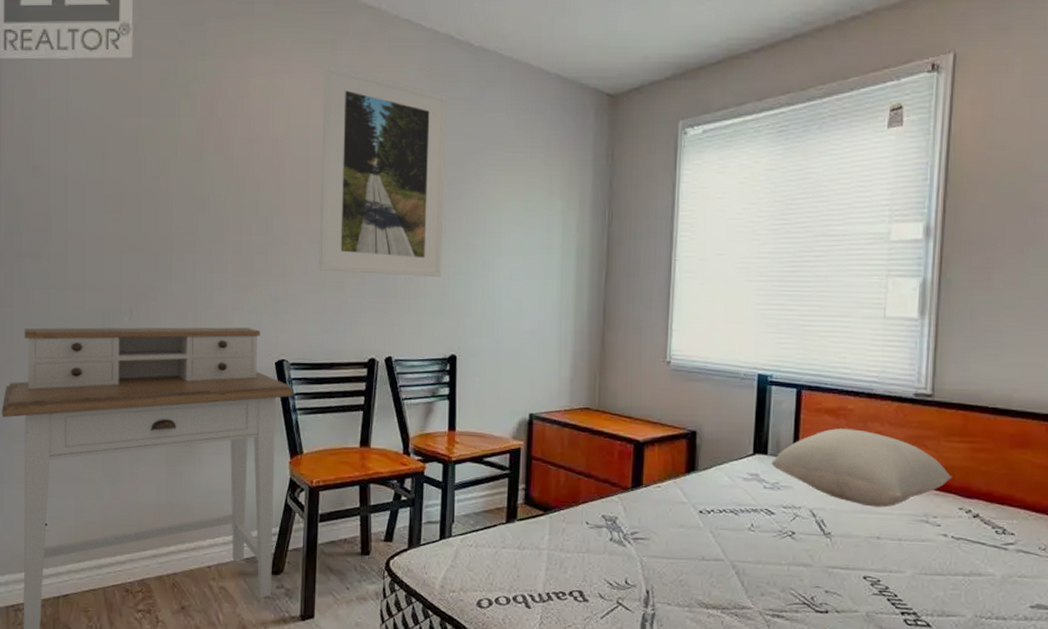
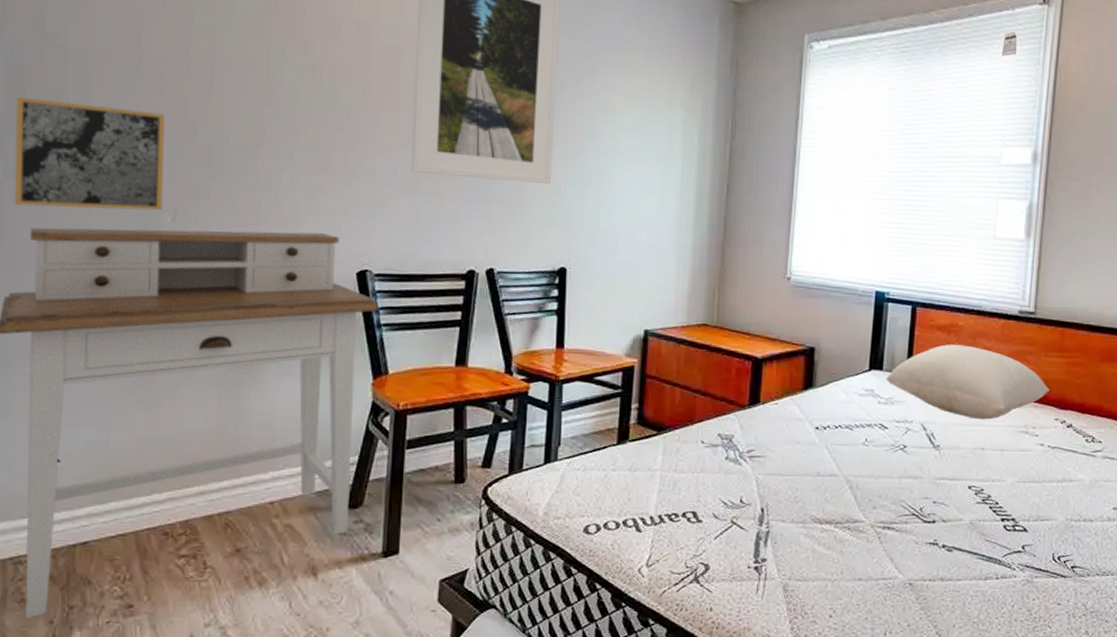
wall art: none [12,219,123,311] -> present [14,96,166,211]

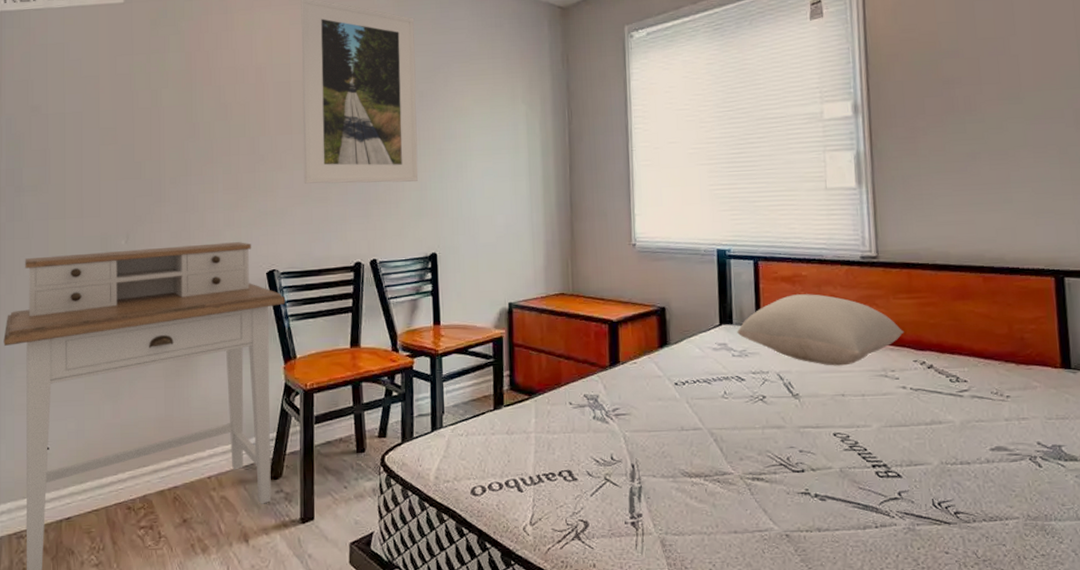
wall art: present [14,96,166,211] -> none [13,156,118,242]

